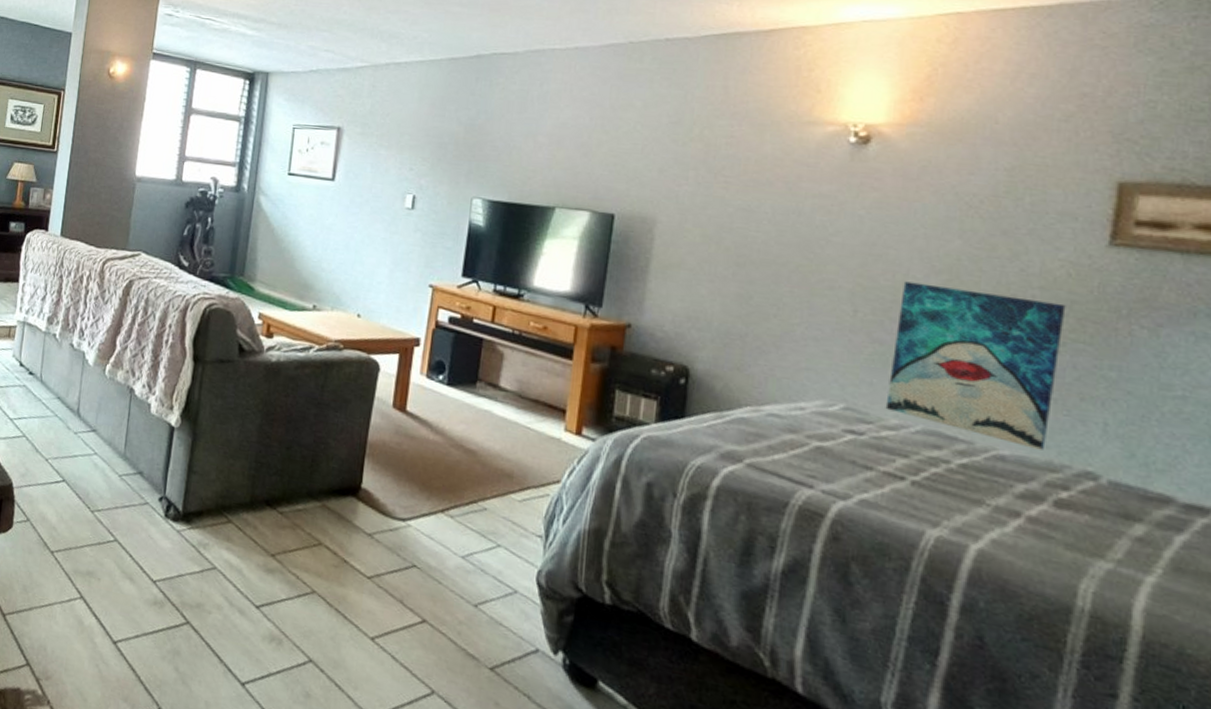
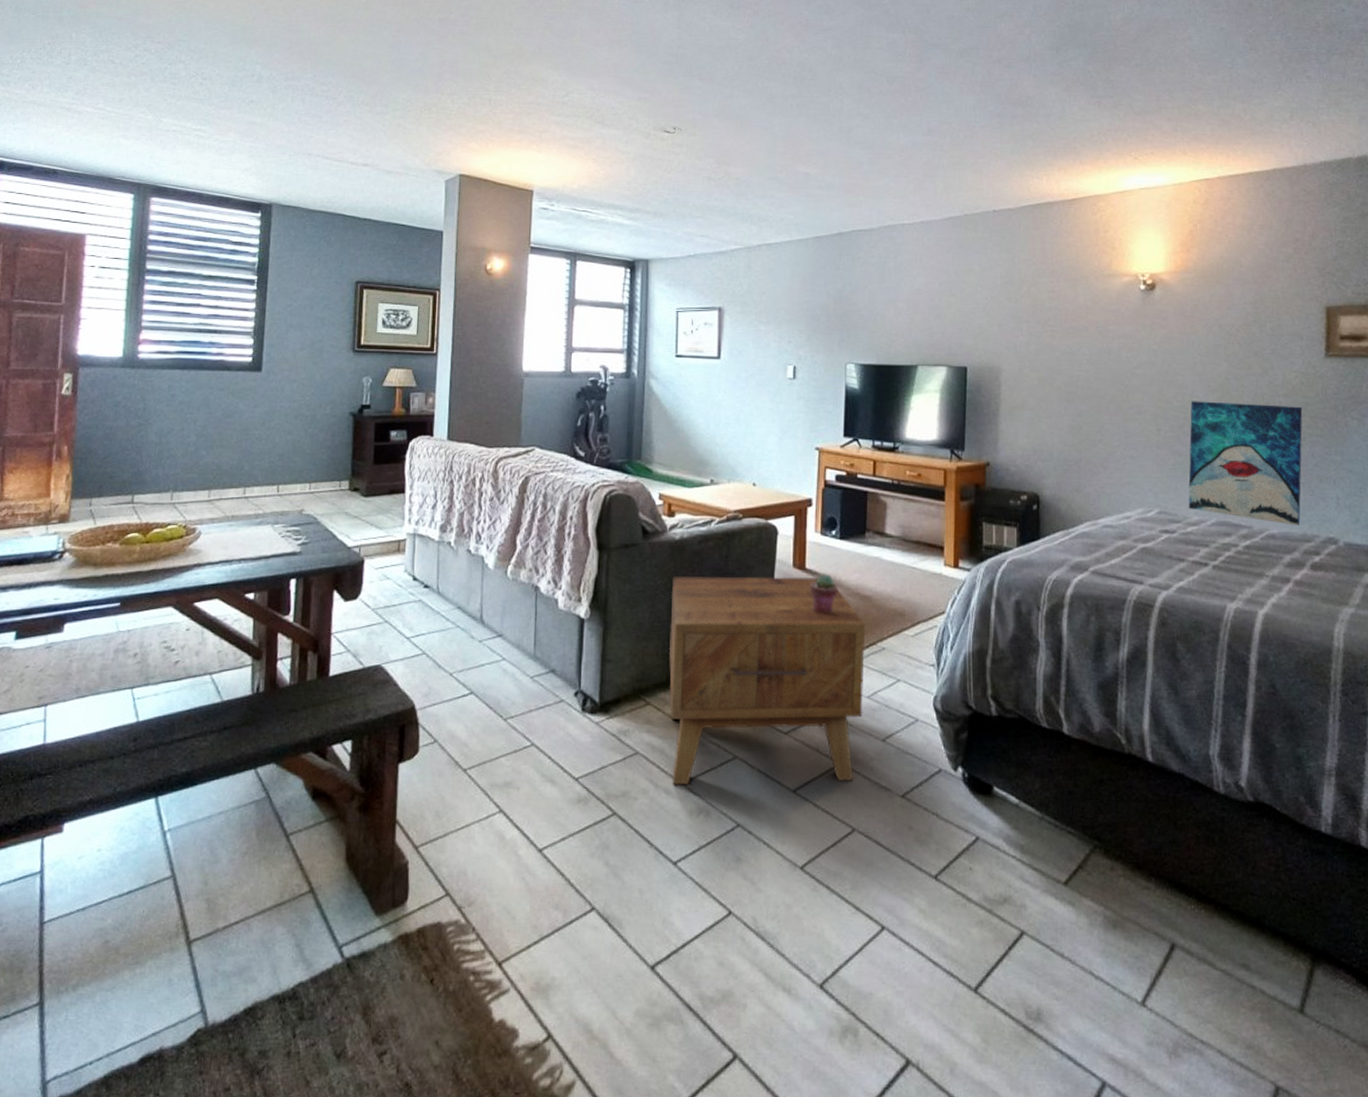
side table: none [247,398,468,641] -> present [668,575,866,785]
potted succulent: none [409,419,440,463] -> present [810,574,838,614]

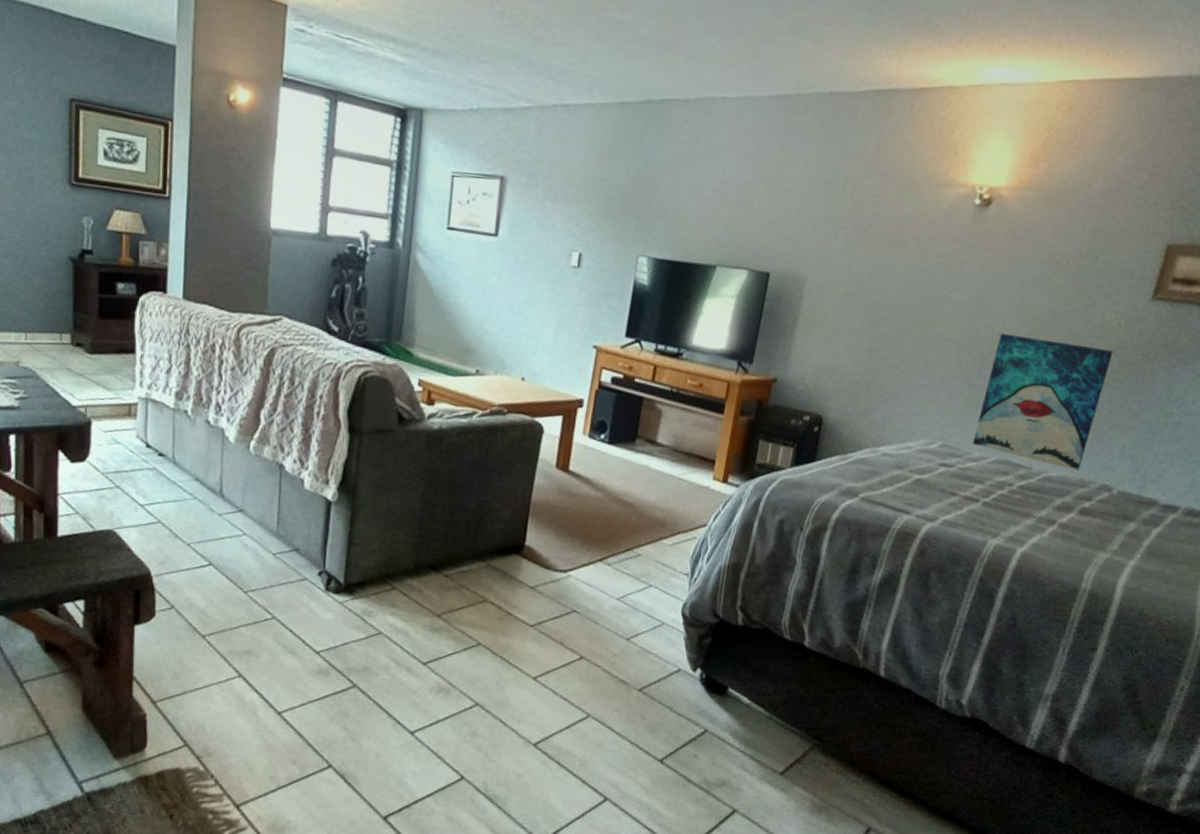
side table: present [668,575,866,785] -> none [414,466,625,673]
potted succulent: present [810,574,838,614] -> none [571,477,601,517]

